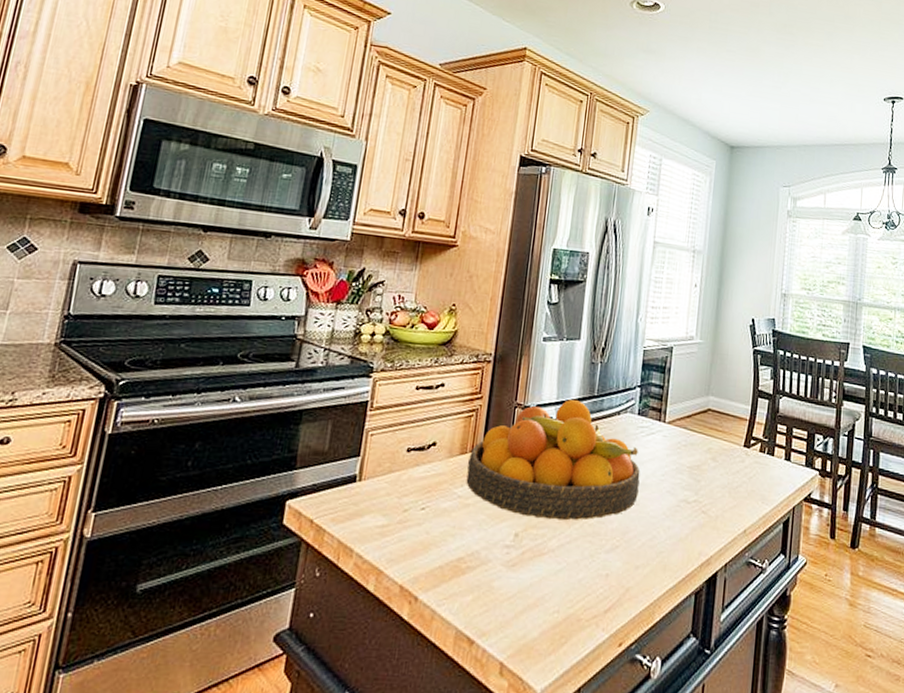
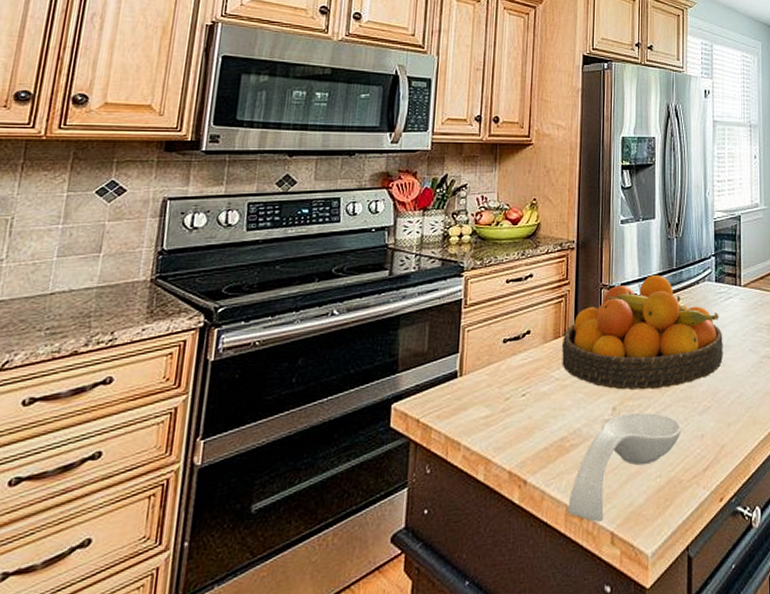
spoon rest: none [457,542,586,649] -> present [568,412,682,522]

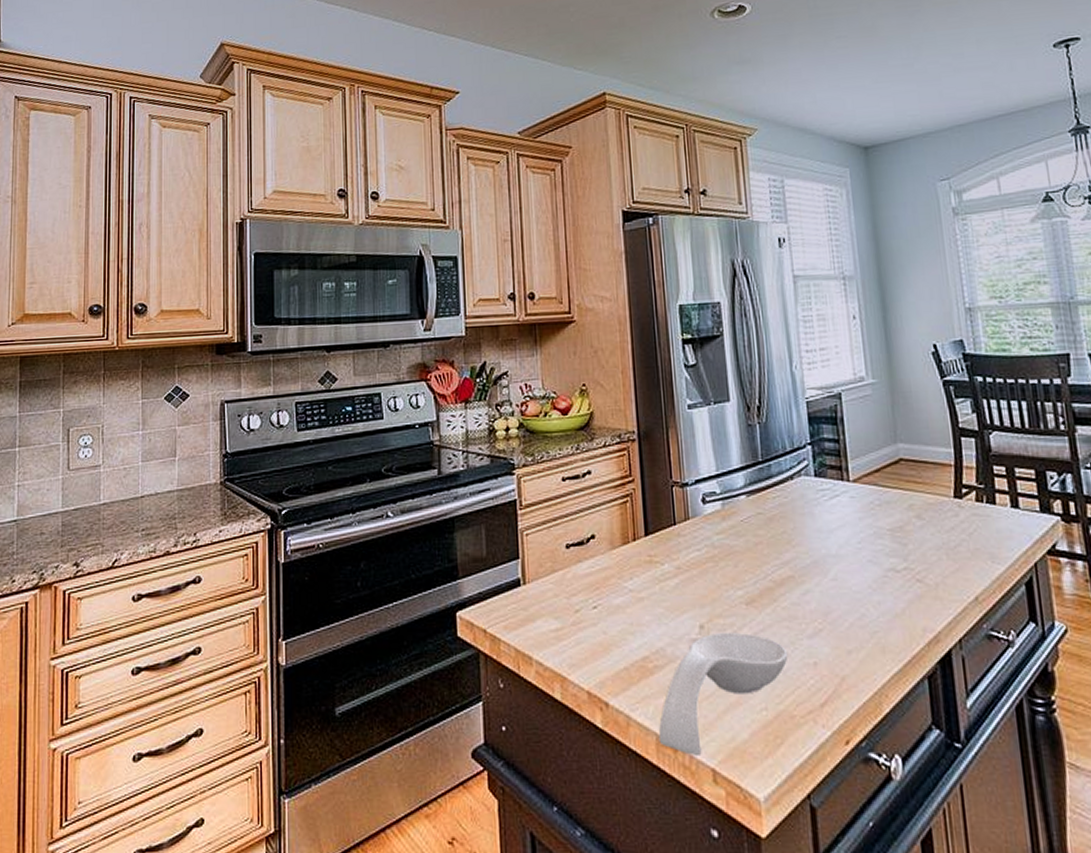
fruit bowl: present [561,275,723,390] -> none [632,469,834,606]

